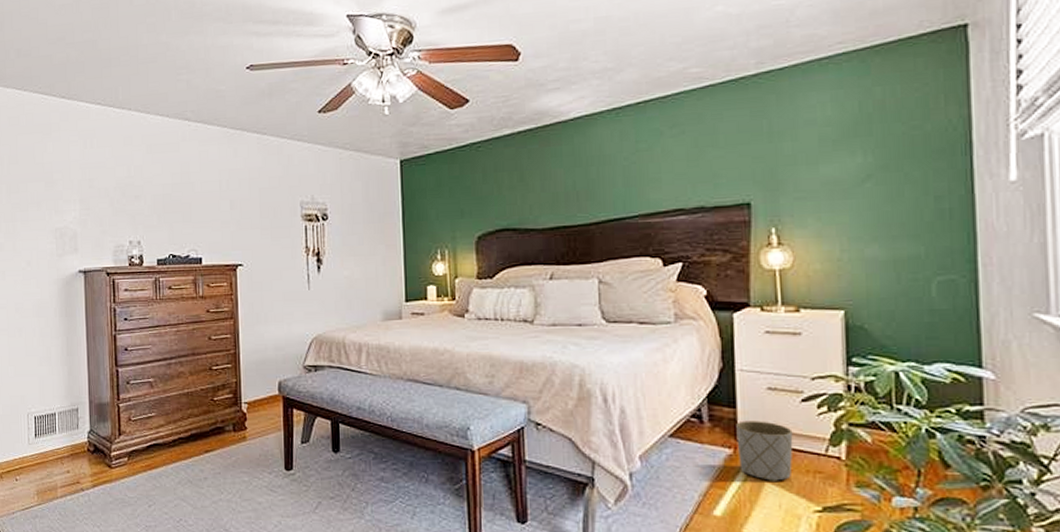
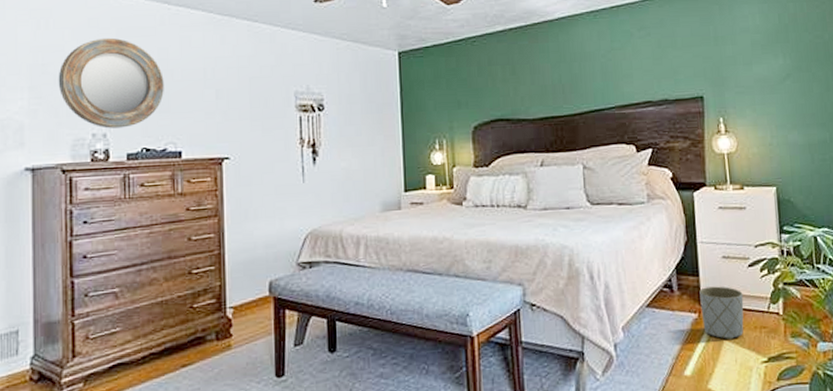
home mirror: none [101,154,186,237] -> present [58,37,164,129]

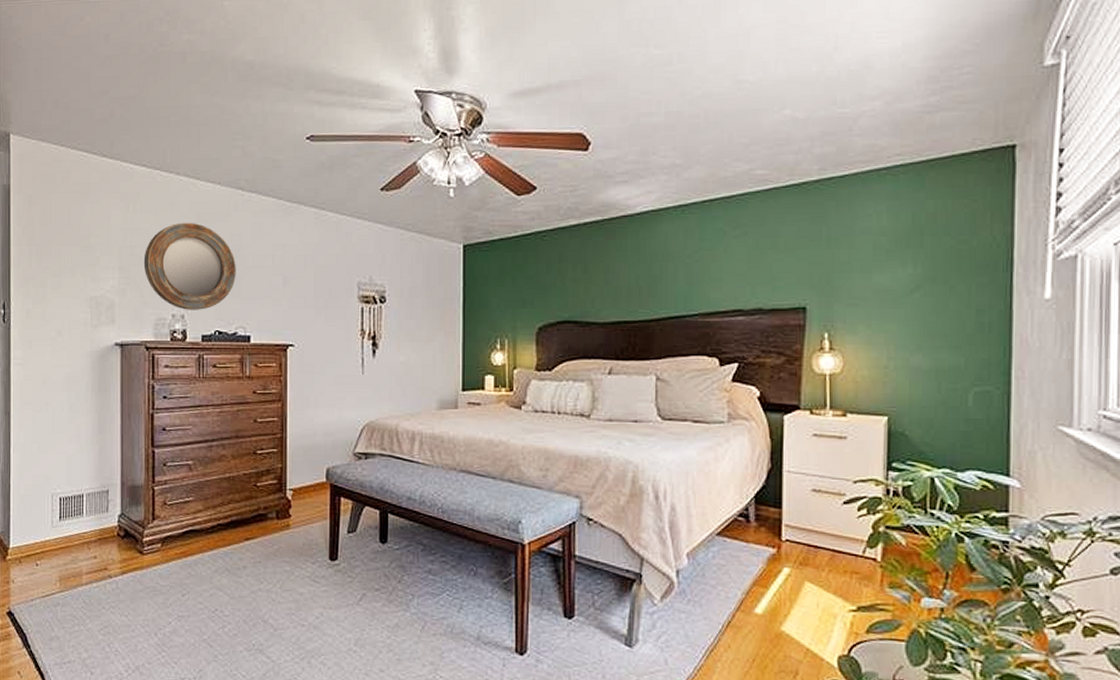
planter: present [699,286,744,340] -> none [780,521,833,582]

